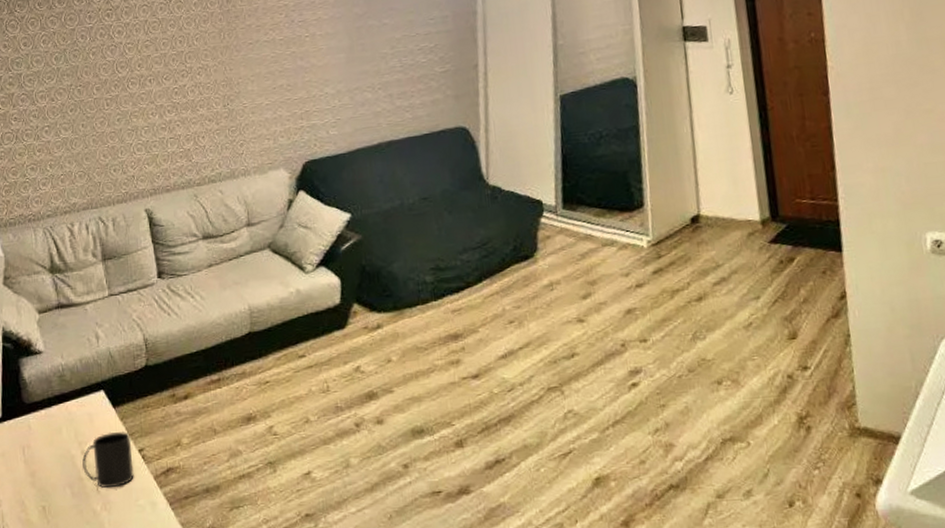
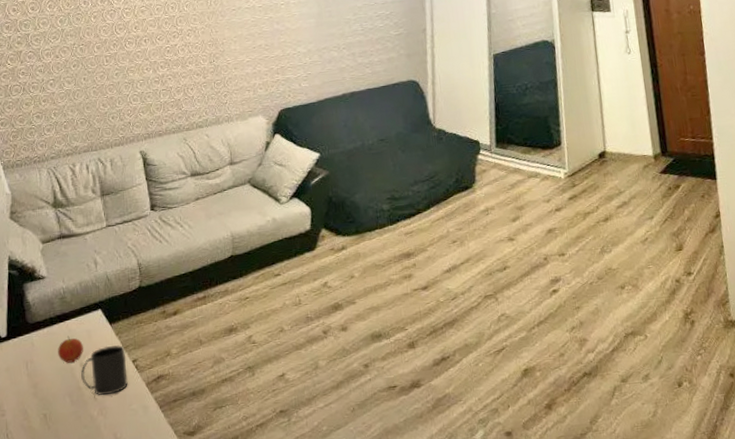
fruit: none [57,419,85,450] -> present [58,336,83,363]

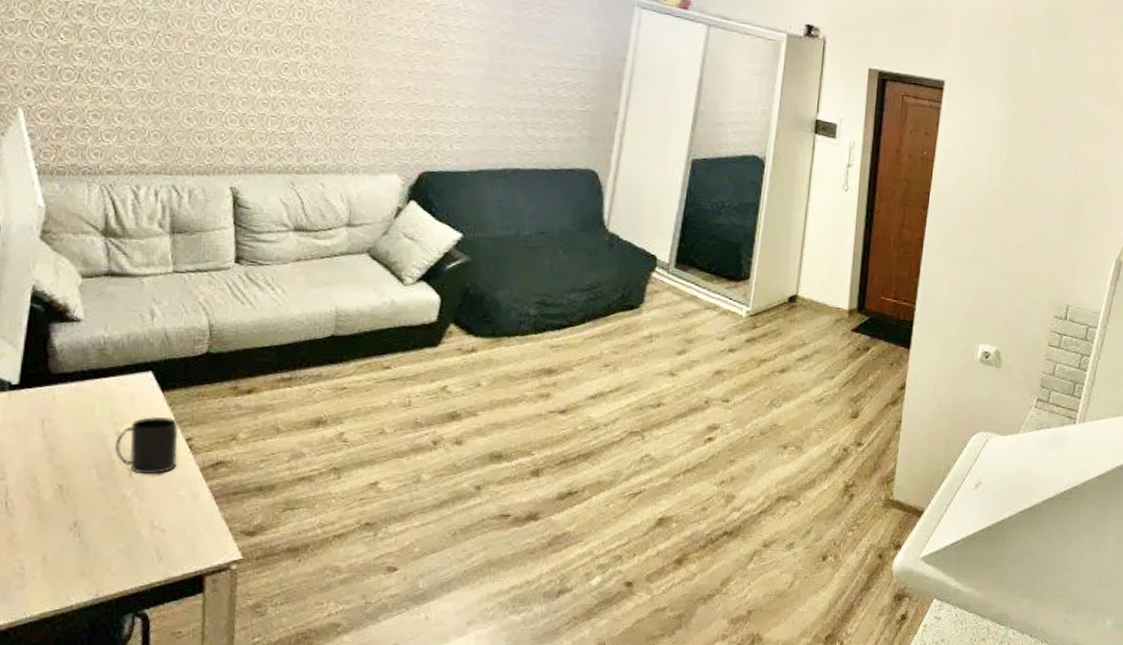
fruit: present [58,336,83,363] -> none [87,396,123,429]

